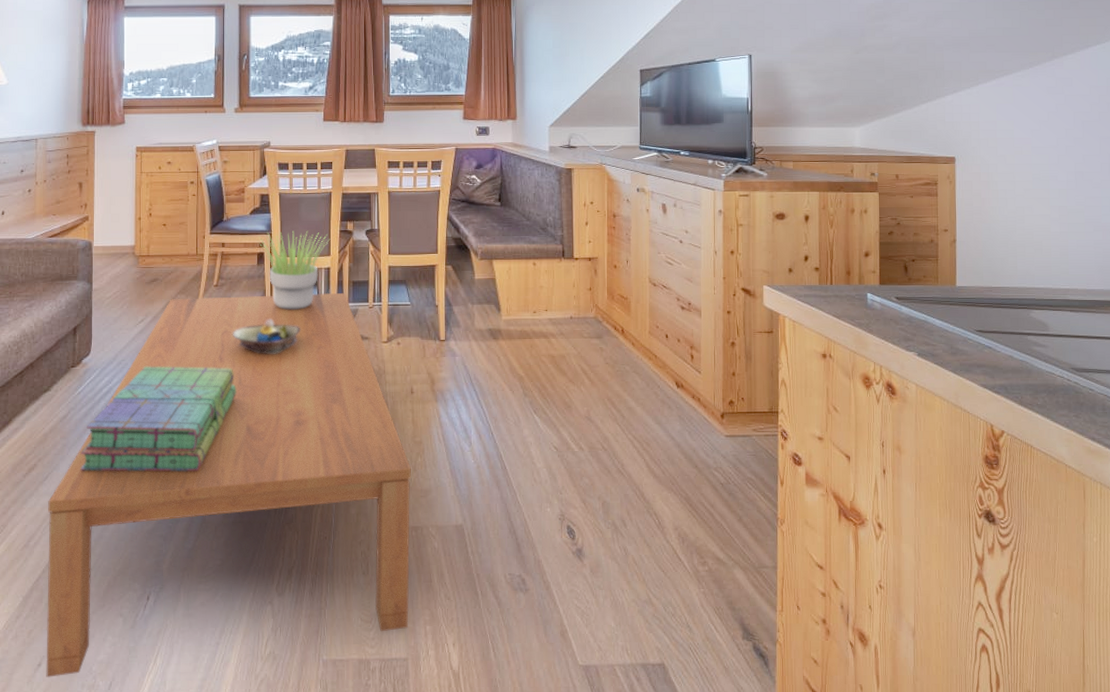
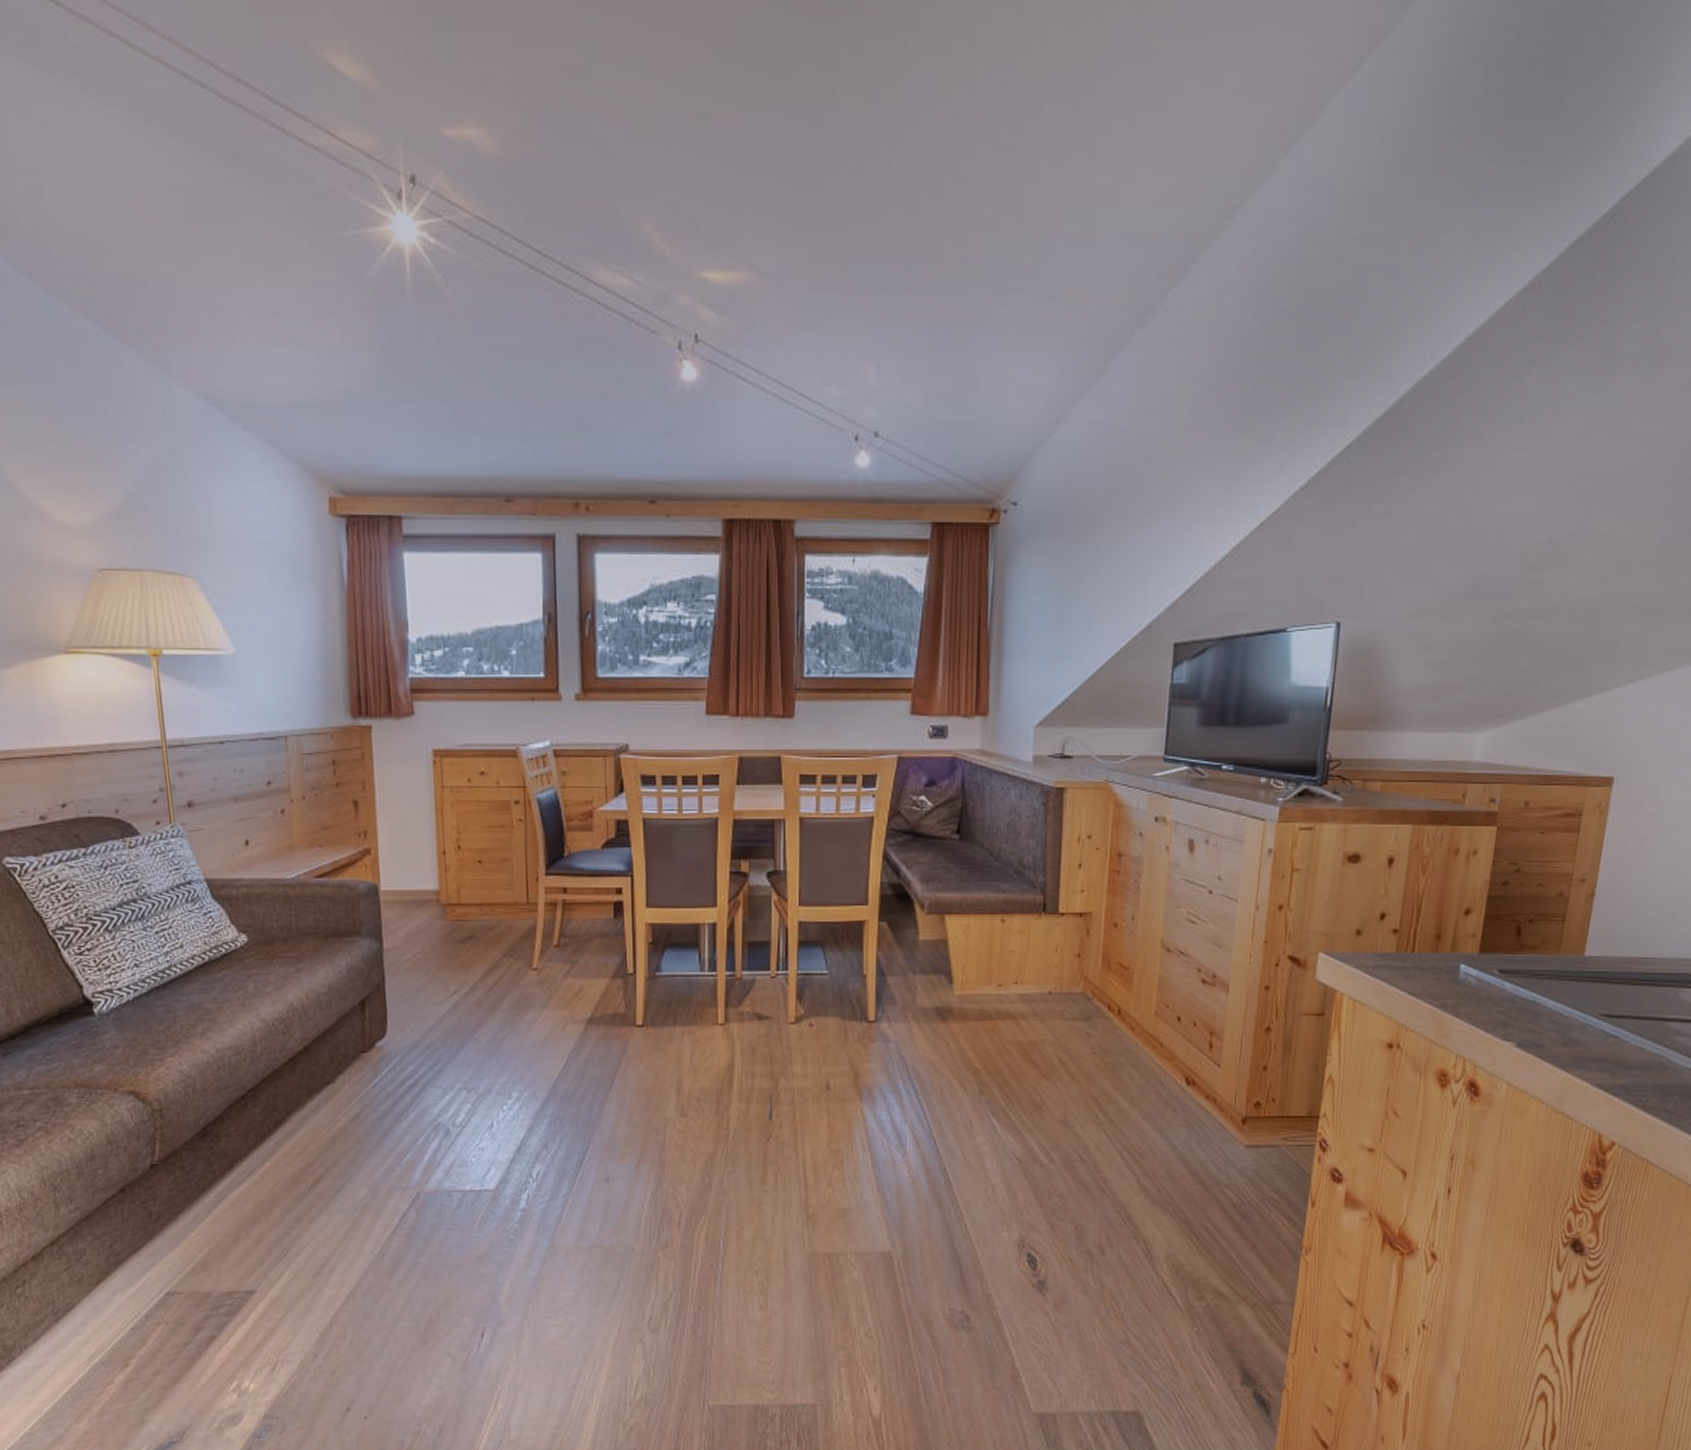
coffee table: present [46,292,412,677] -> none [343,956,826,1424]
stack of books: present [80,366,237,472] -> none [381,1051,590,1185]
decorative bowl: present [233,319,300,354] -> none [582,991,676,1038]
potted plant: present [257,230,330,310] -> none [613,871,716,979]

